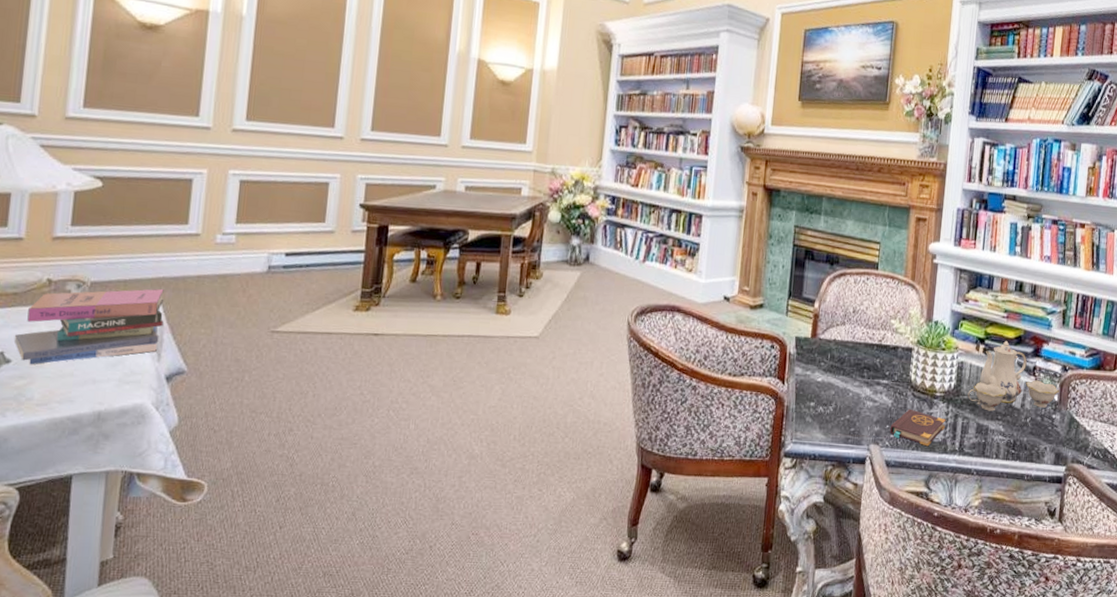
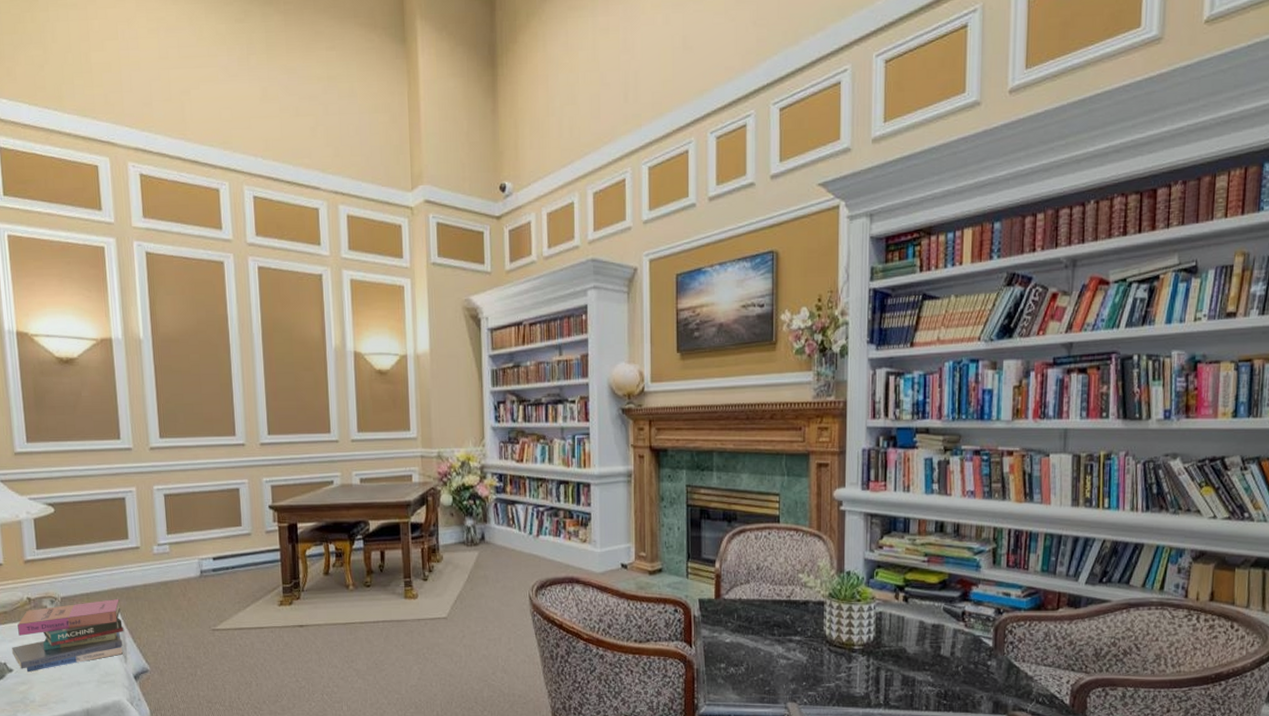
book: present [889,409,946,447] -> none [807,664,867,702]
tea set: present [967,340,1059,411] -> none [889,586,994,662]

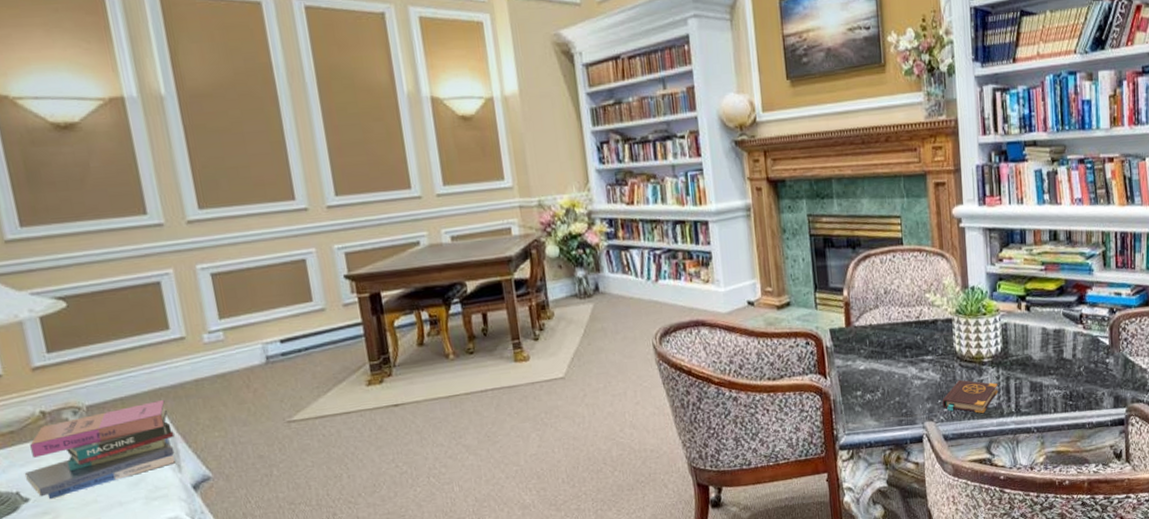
book: none [807,664,867,702] -> present [942,379,999,414]

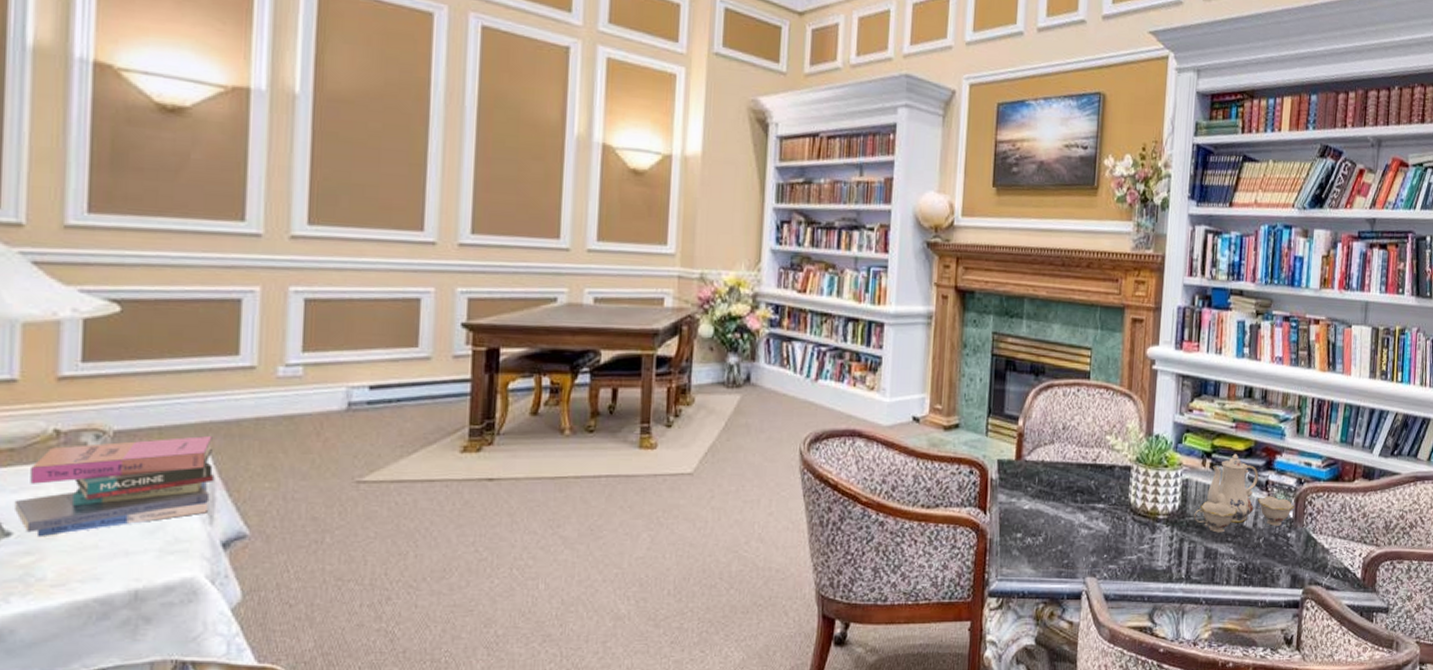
book: present [942,379,999,414] -> none [1108,535,1171,576]
tea set: none [1016,293,1110,368] -> present [1194,453,1295,533]

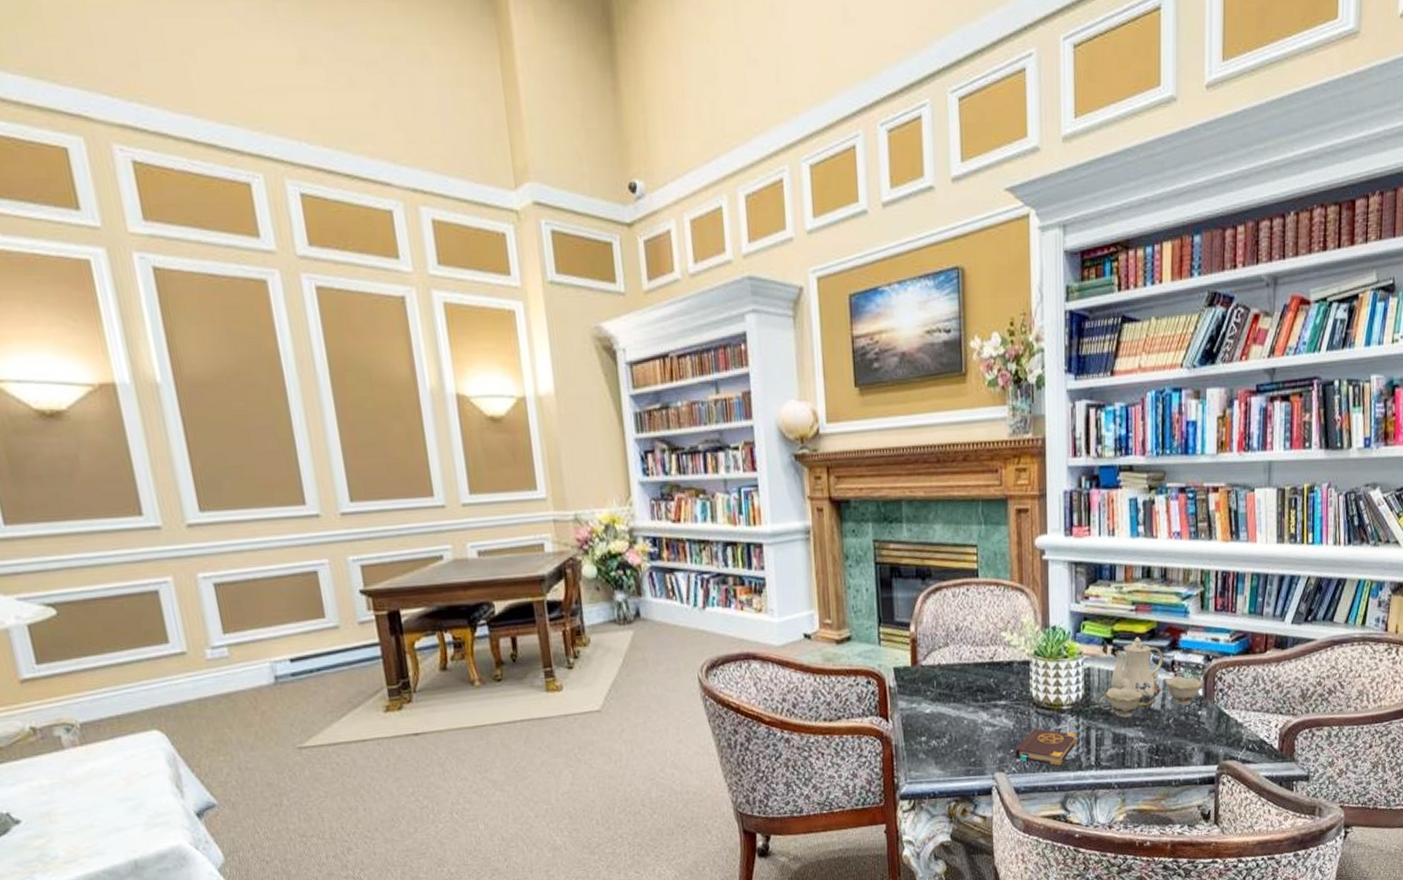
books: present [13,436,215,538] -> none [14,720,177,822]
book: none [1108,535,1171,576] -> present [1015,728,1078,766]

